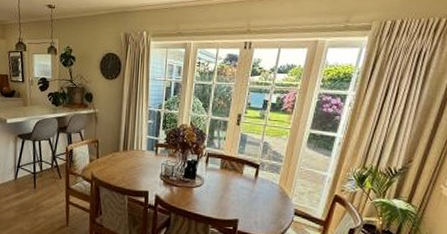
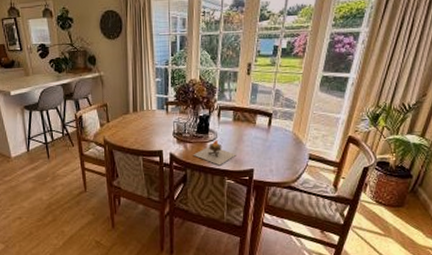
candle: none [178,186,222,213] -> present [193,140,237,166]

